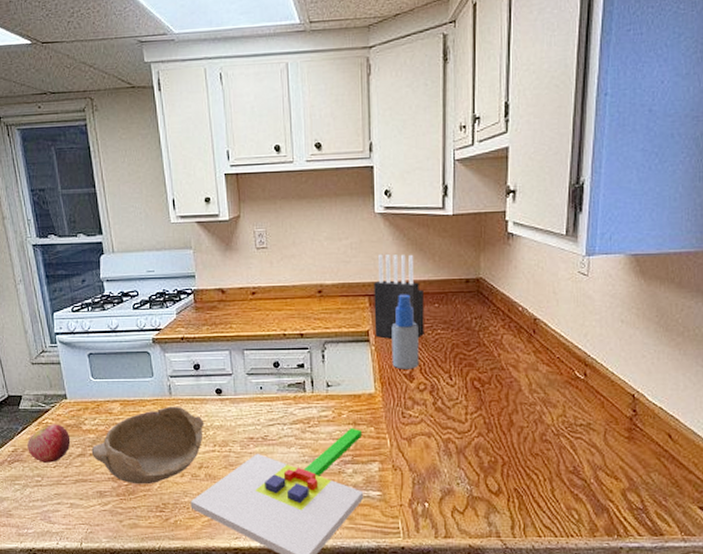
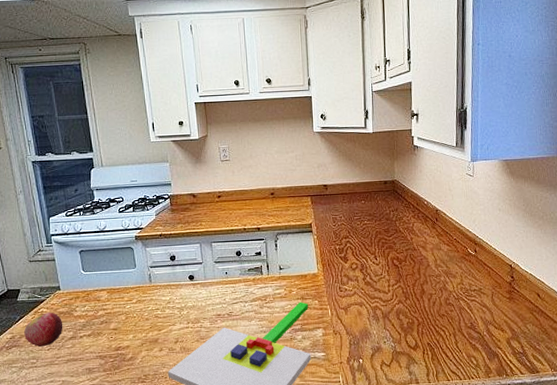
bowl: present [91,406,204,485] -> none [81,291,180,360]
knife block: present [373,253,424,339] -> none [314,163,354,230]
spray bottle: present [391,294,419,369] -> none [329,194,351,253]

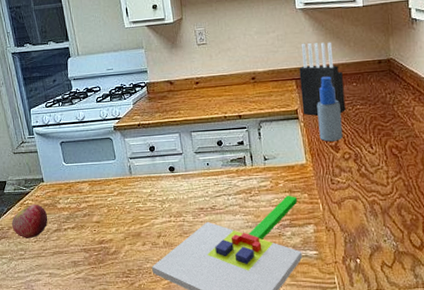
knife block: none [314,163,354,230] -> present [299,42,346,116]
spray bottle: none [329,194,351,253] -> present [317,76,343,142]

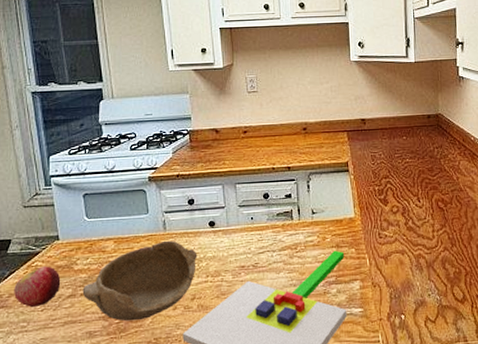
bowl: none [65,183,161,254] -> present [82,240,198,322]
knife block: present [299,42,346,116] -> none [351,95,395,169]
spray bottle: present [317,76,343,142] -> none [367,129,392,195]

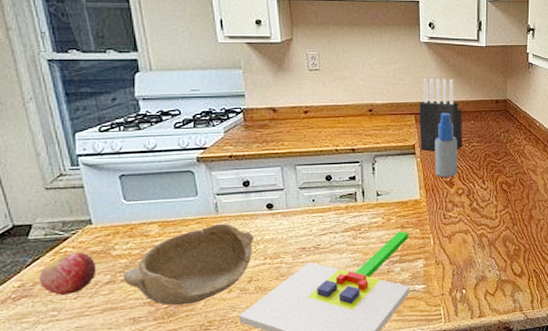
knife block: none [351,95,395,169] -> present [419,77,462,152]
spray bottle: none [367,129,392,195] -> present [434,112,458,177]

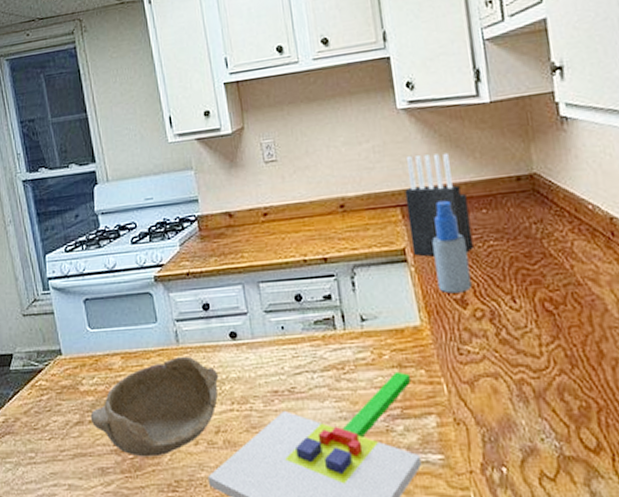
apple: present [39,252,97,295] -> none [19,386,67,434]

